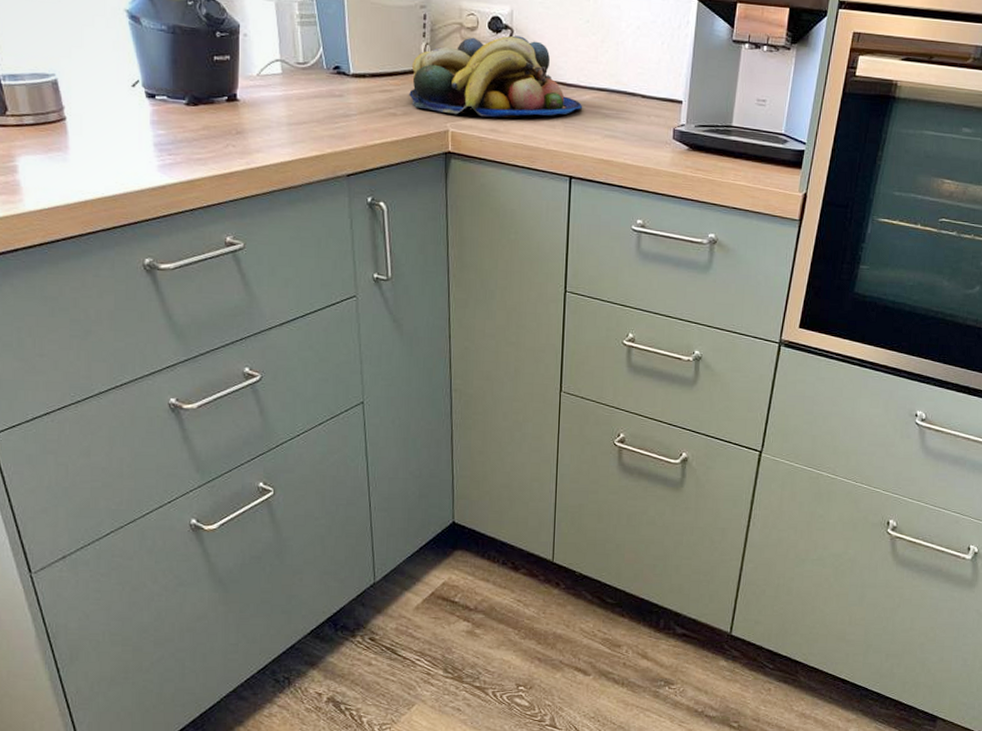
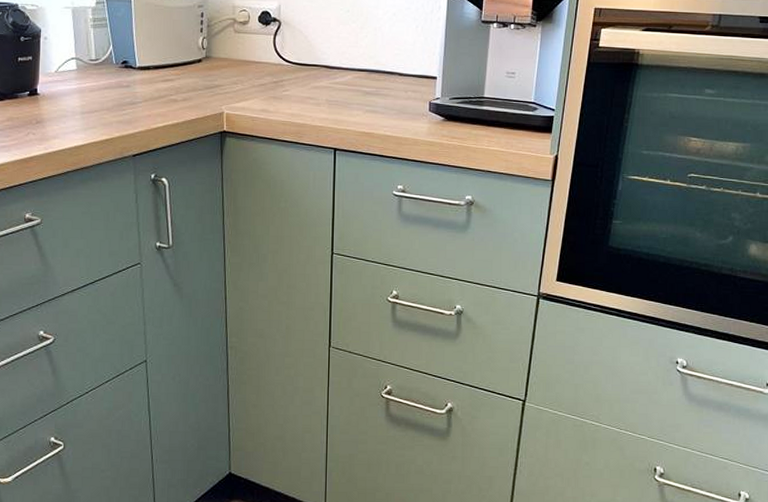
fruit bowl: present [408,35,583,118] -> none [187,27,345,99]

